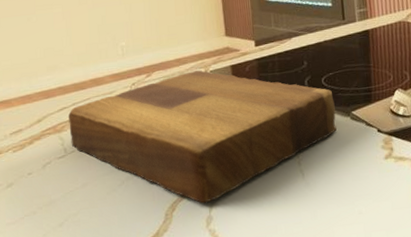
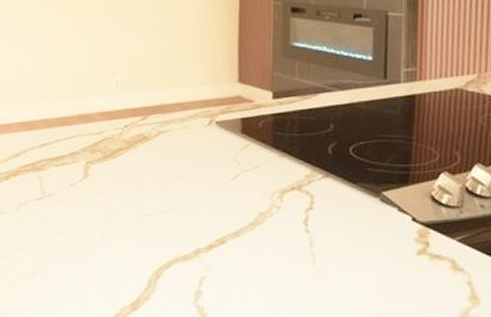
cutting board: present [69,70,338,204] -> none [50,118,362,275]

